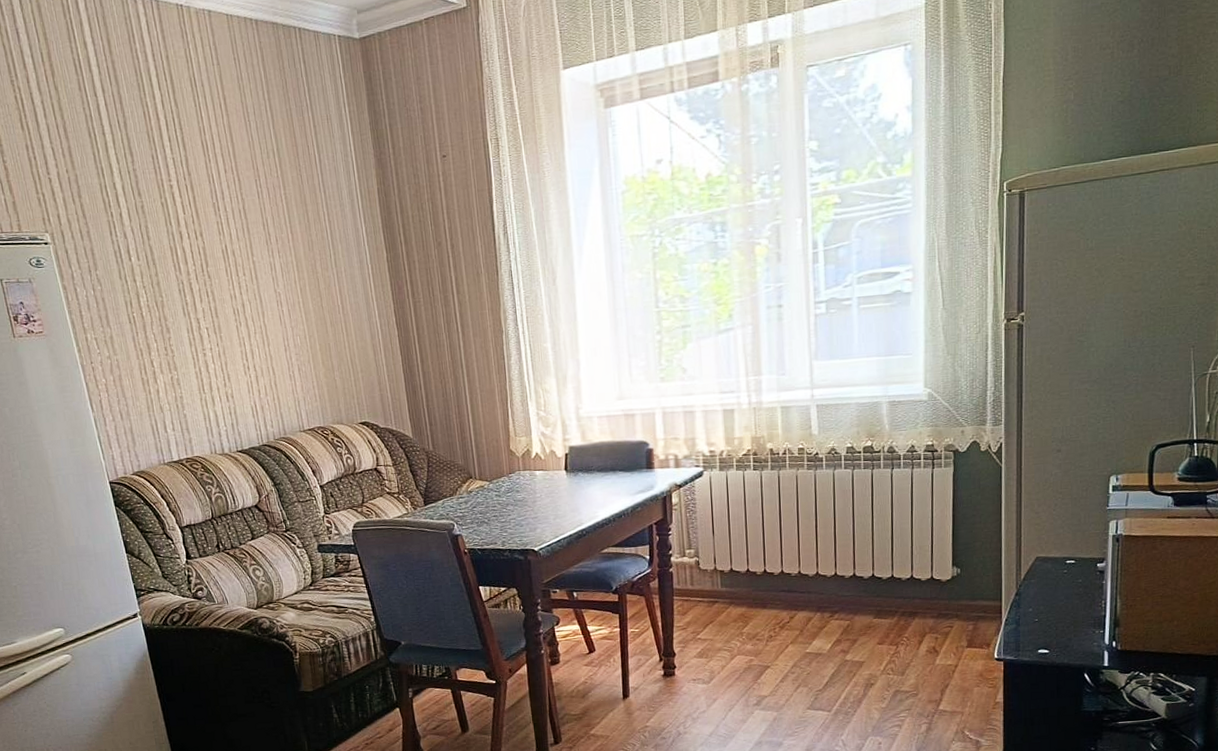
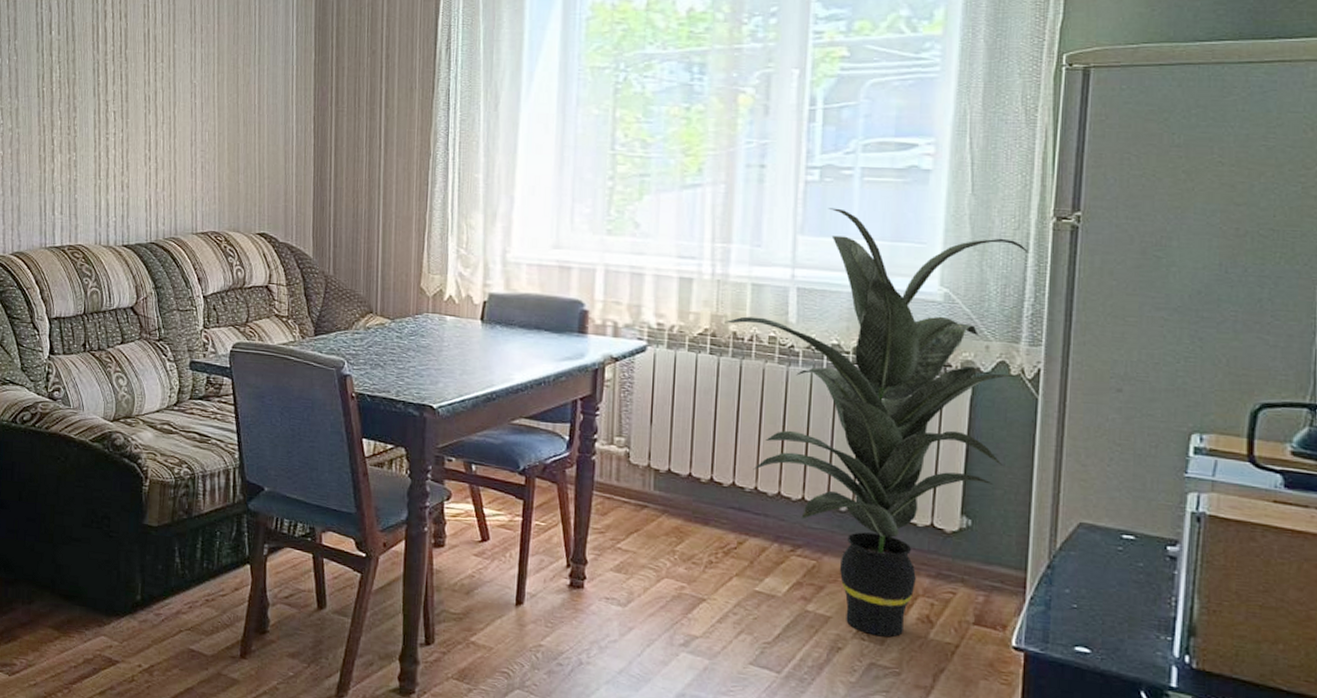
indoor plant: none [763,334,989,670] -> present [724,208,1030,638]

